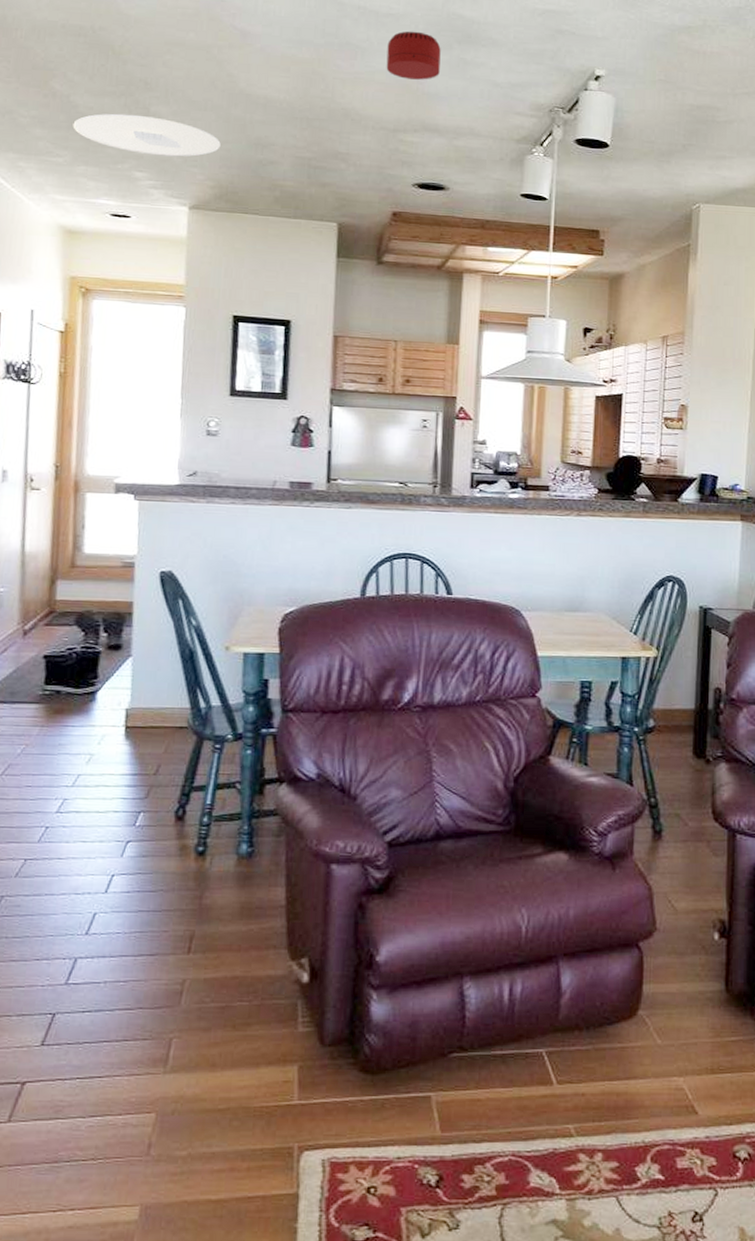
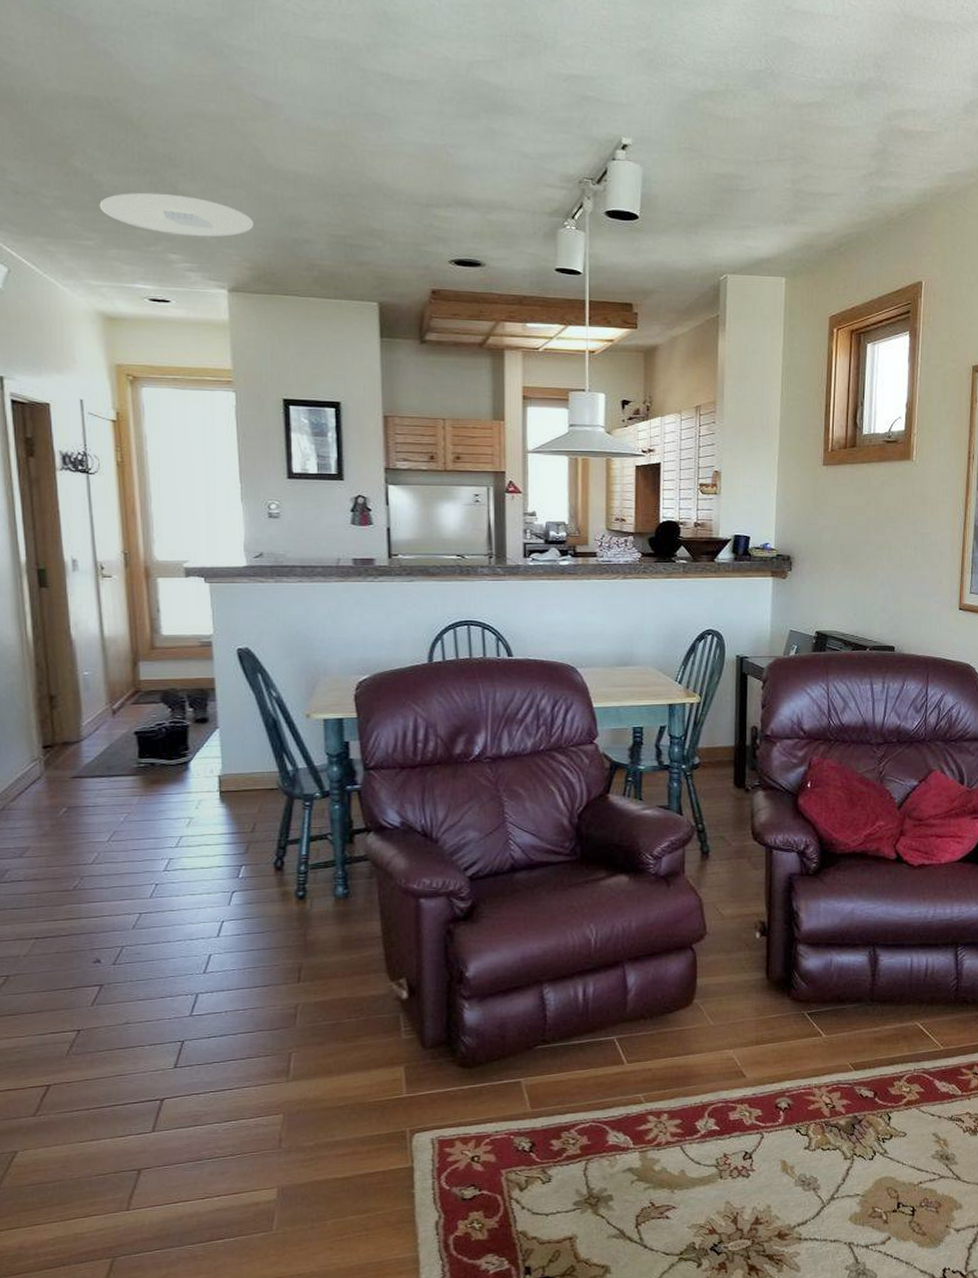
smoke detector: present [386,31,441,80] -> none [414,99,468,152]

